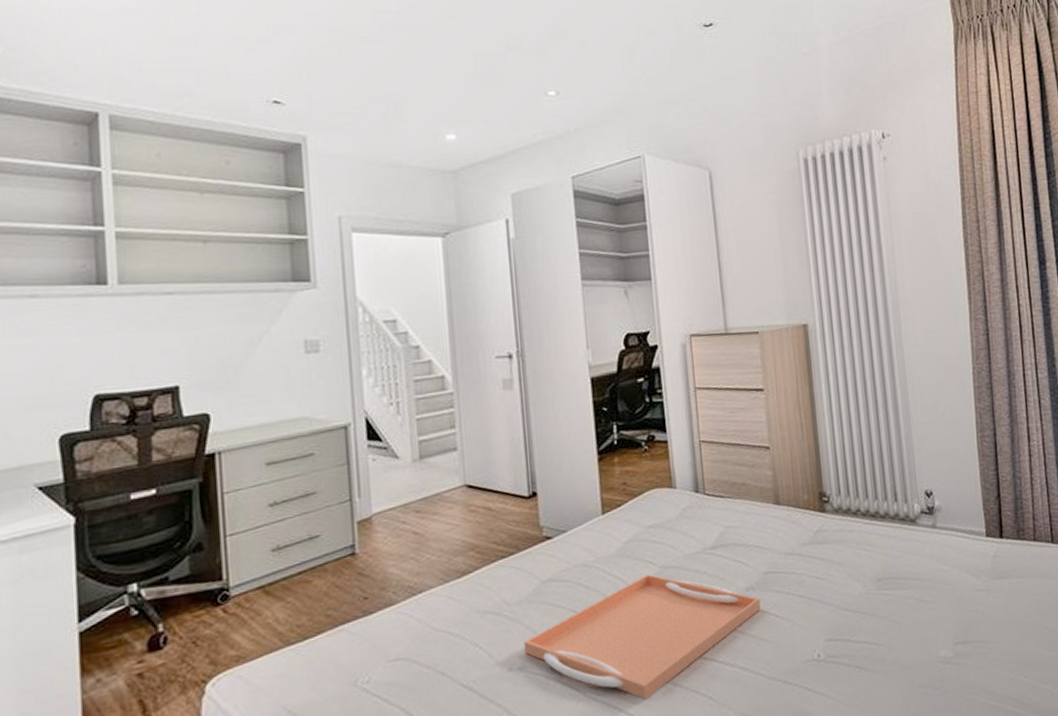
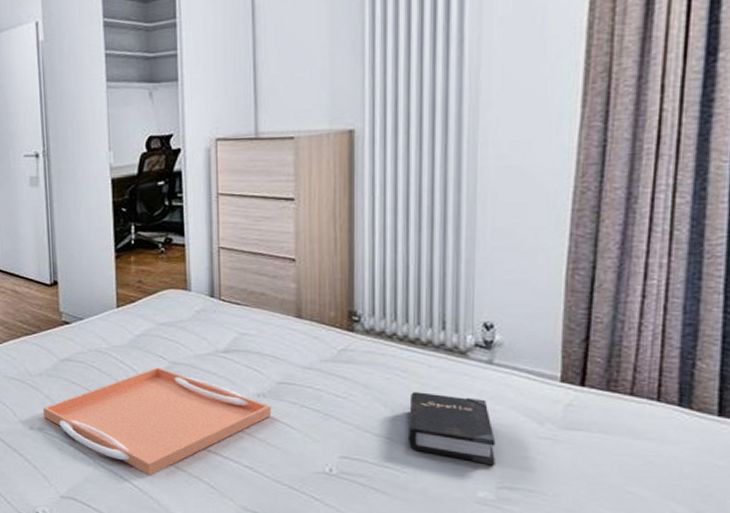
hardback book: none [877,561,949,624] -> present [409,392,496,466]

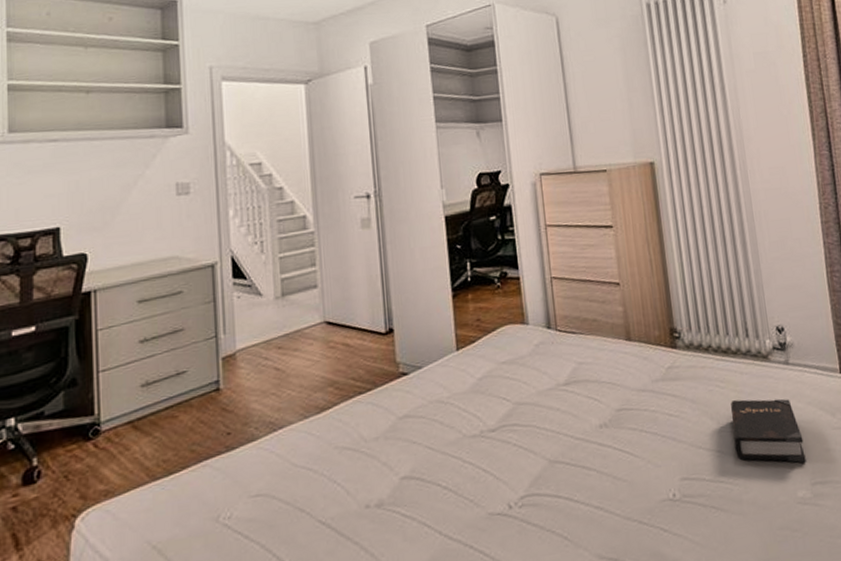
serving tray: present [43,367,271,476] -> none [381,410,614,539]

